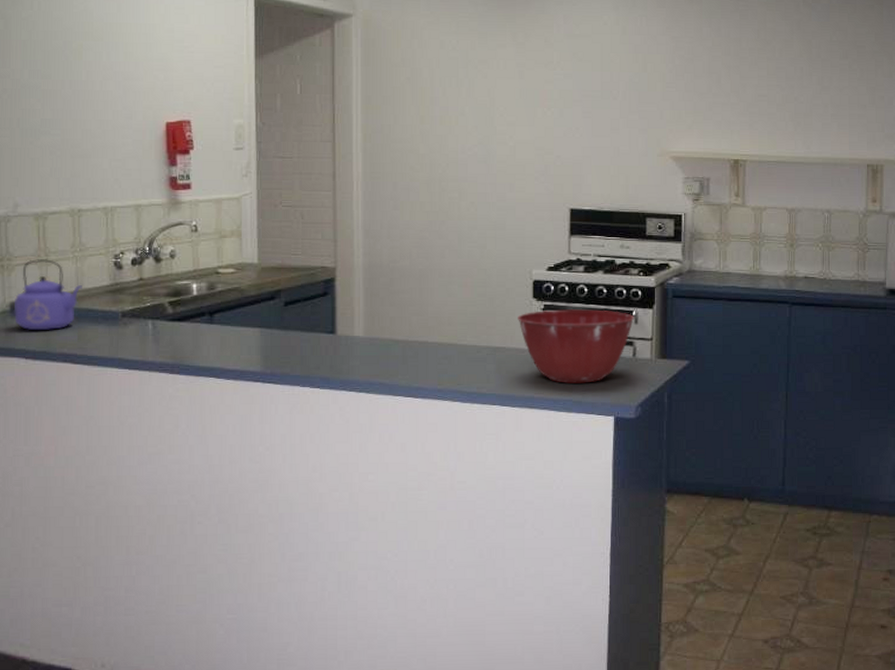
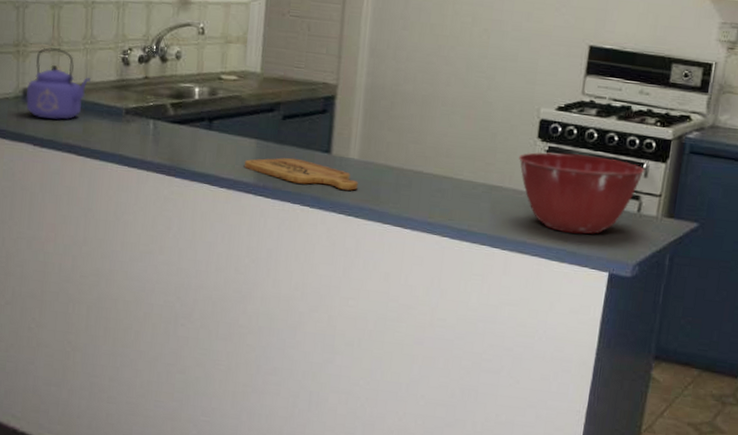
cutting board: none [250,342,366,367] -> present [245,157,358,191]

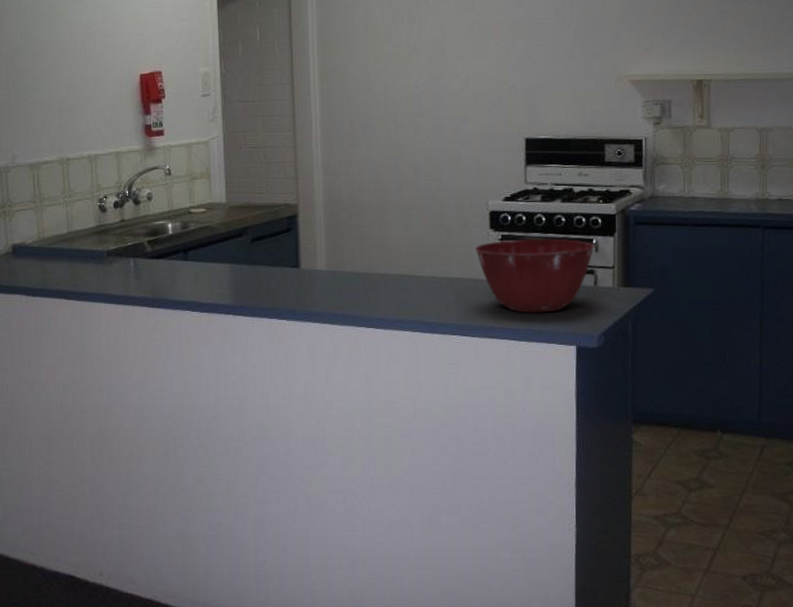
kettle: present [26,47,91,120] -> none [16,205,72,269]
cutting board: present [245,157,358,191] -> none [222,276,329,300]

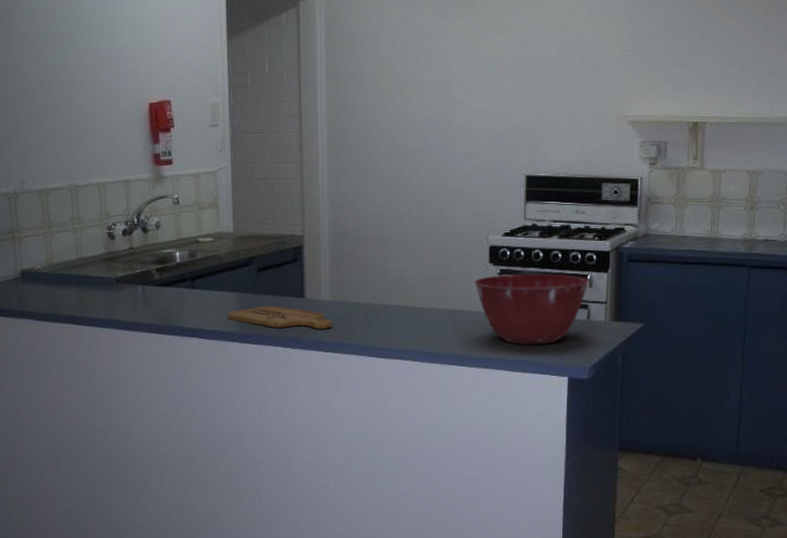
cutting board: none [222,276,329,300] -> present [228,305,332,329]

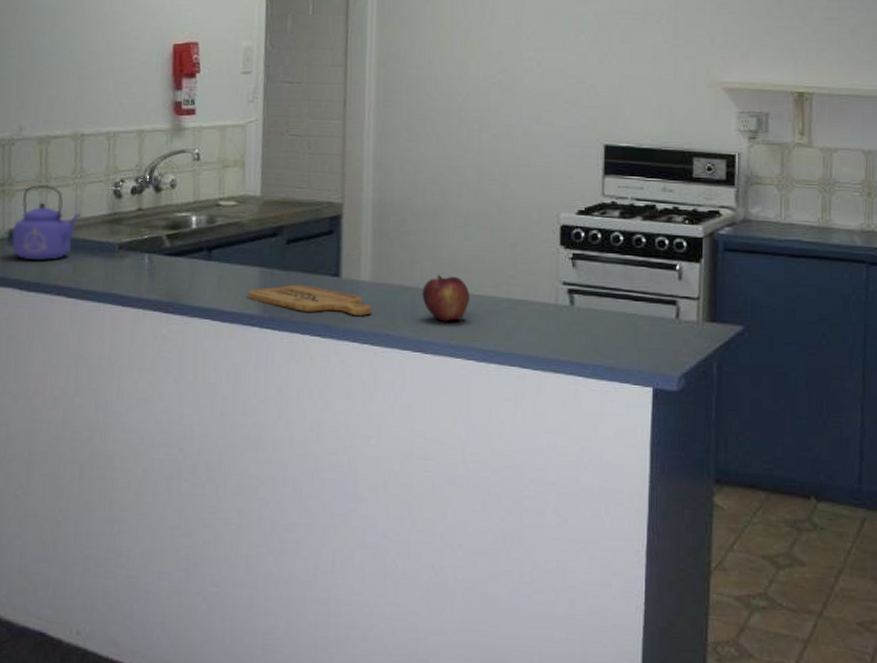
kettle: none [25,231,81,294] -> present [12,185,81,260]
fruit: none [374,292,414,331] -> present [422,275,470,322]
mixing bowl: present [475,274,590,345] -> none [542,259,679,347]

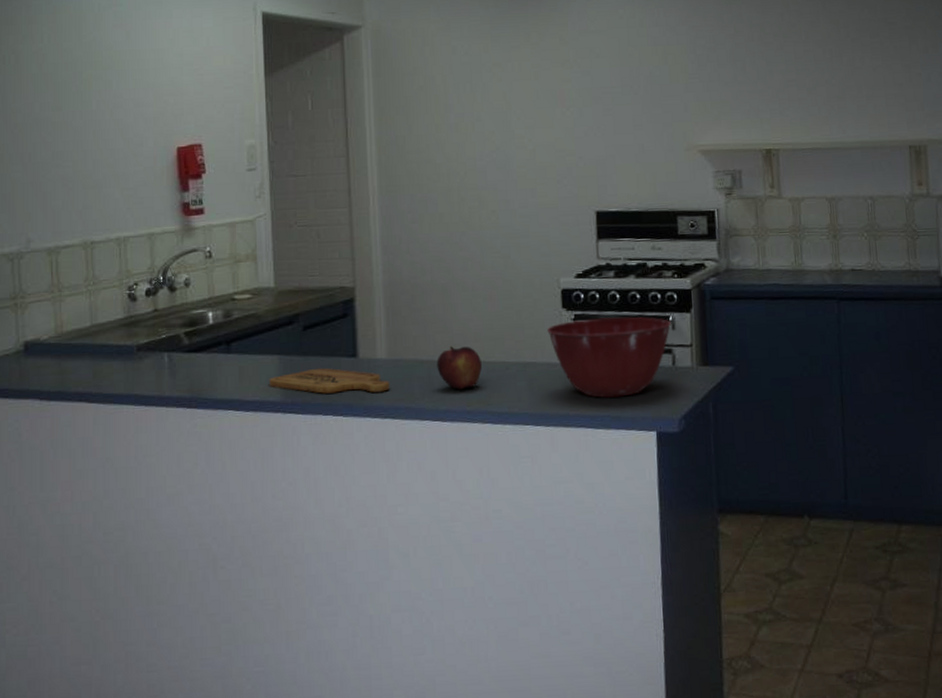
kettle: present [12,185,81,260] -> none [28,295,96,370]
mixing bowl: none [542,259,679,347] -> present [547,317,672,398]

